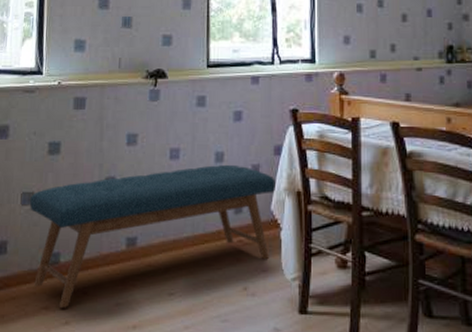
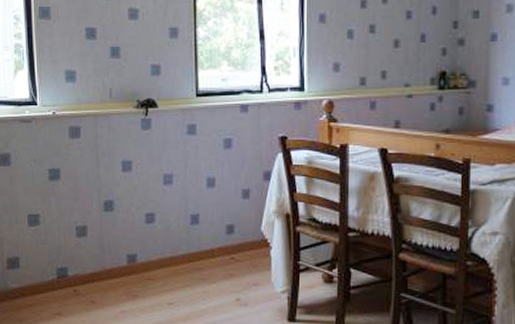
bench: present [29,164,275,308] -> none [35,189,265,314]

